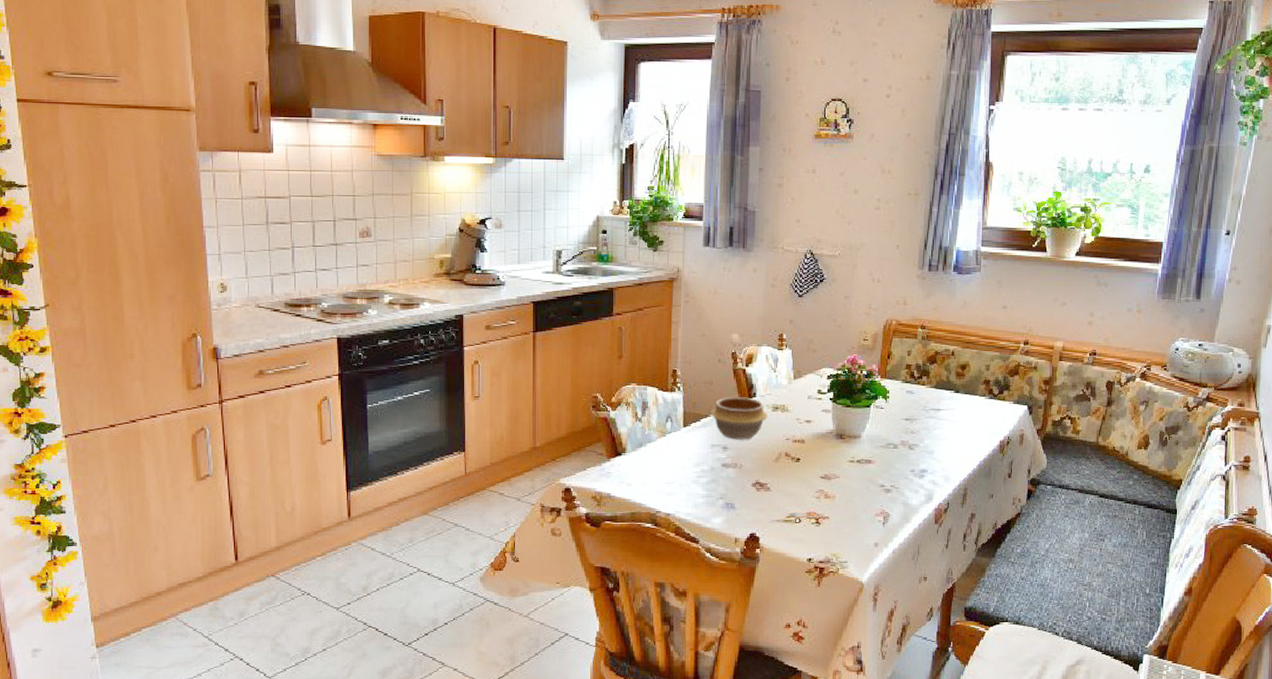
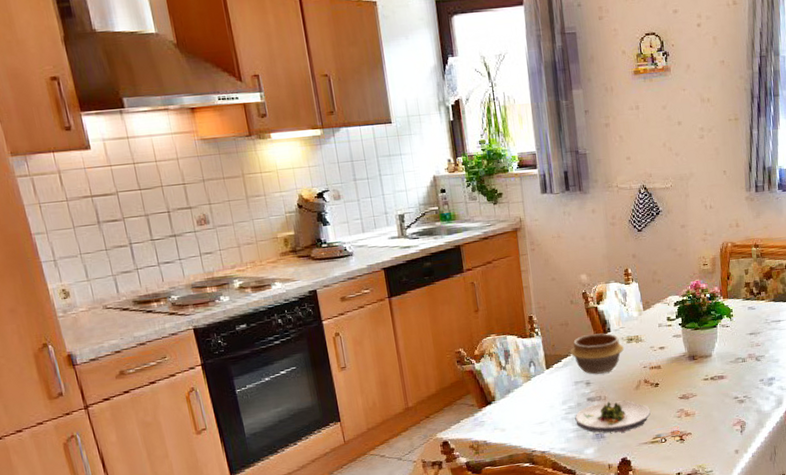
salad plate: none [706,470,788,506] -> present [575,400,651,433]

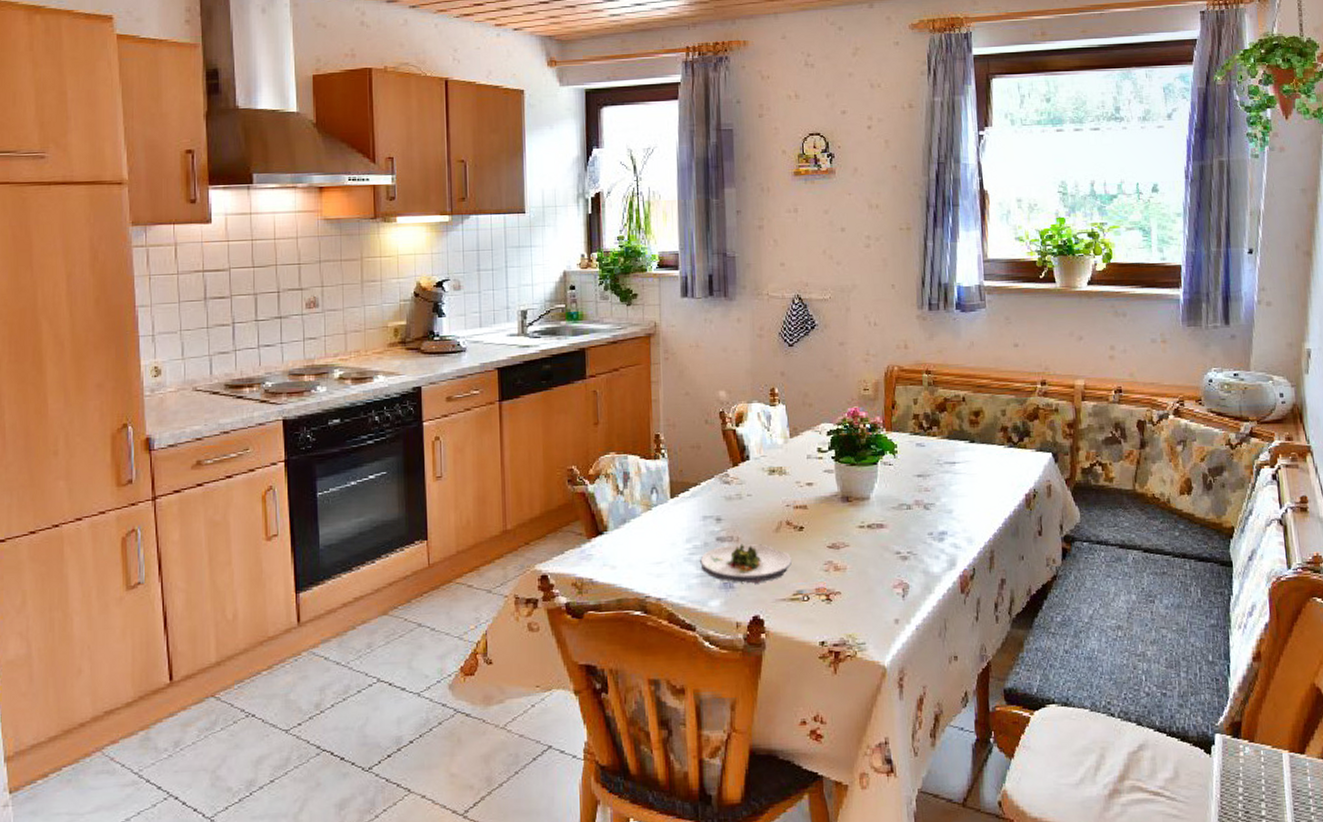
bowl: present [570,333,624,375] -> none [700,461,765,509]

